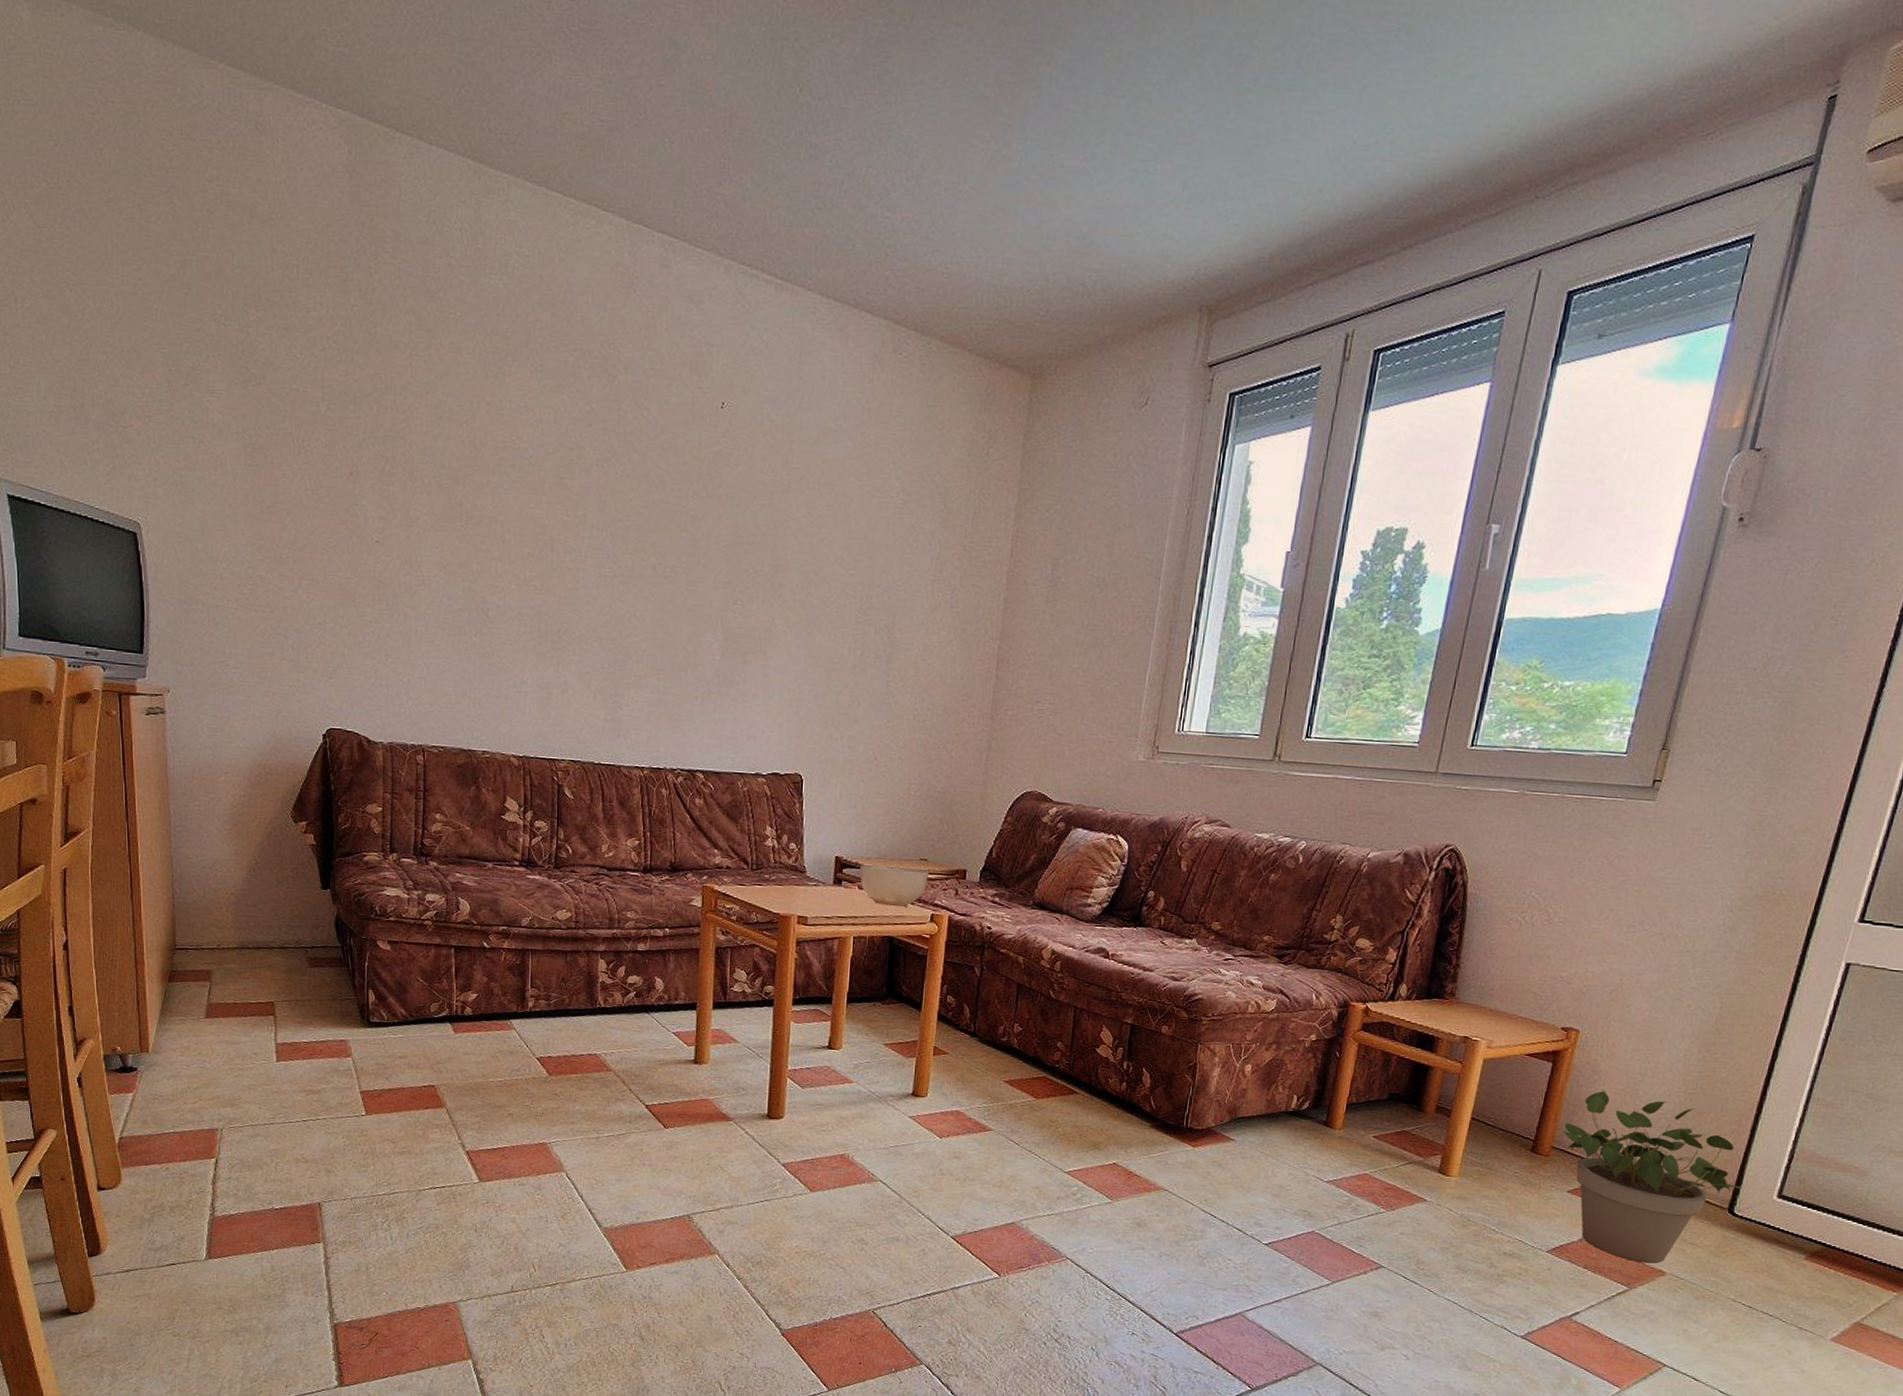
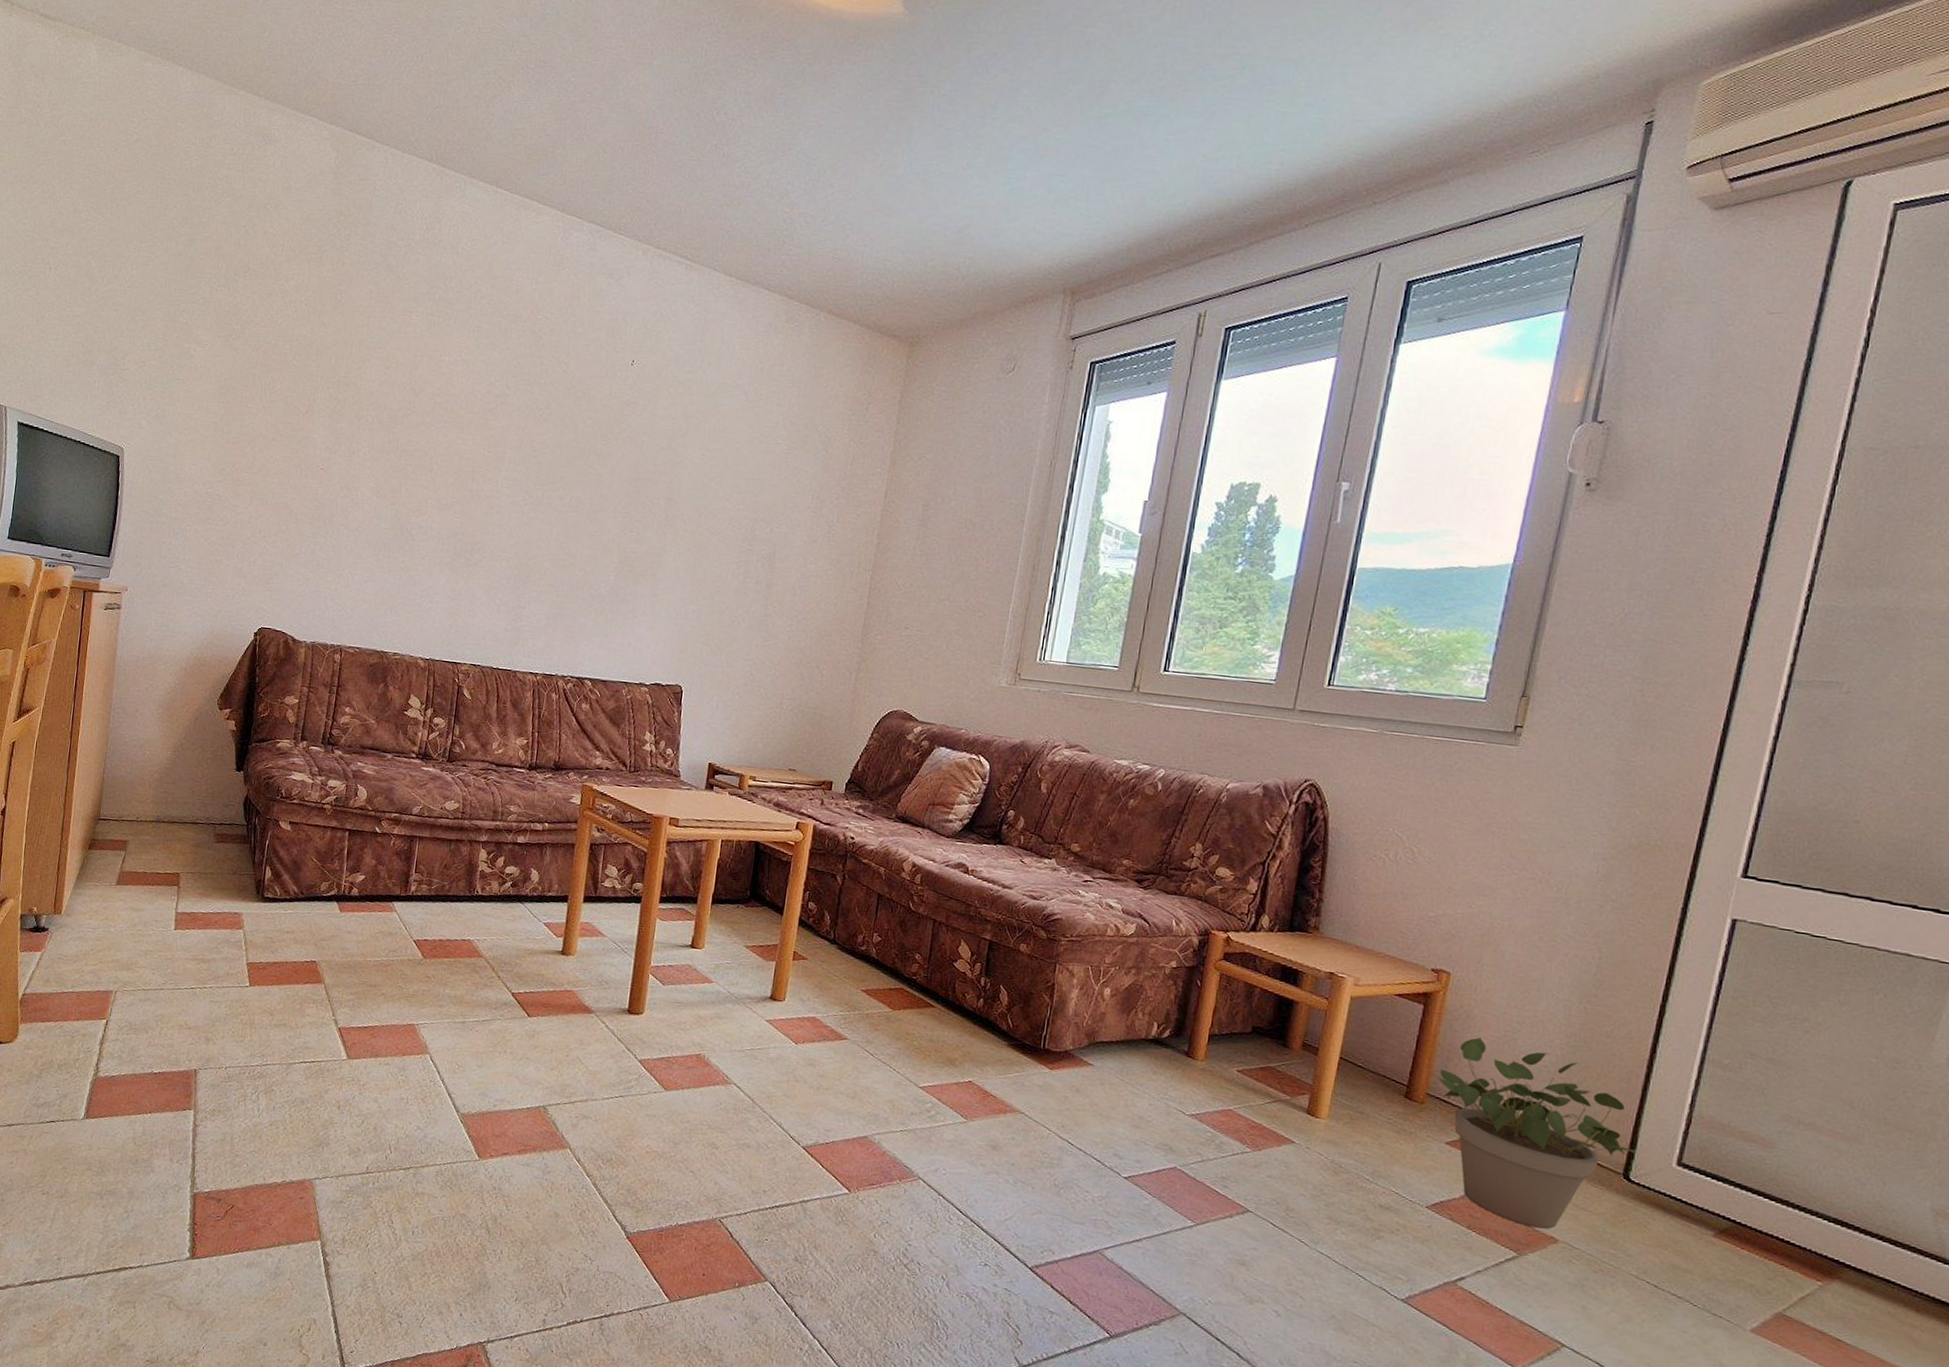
bowl: present [860,865,930,907] -> none [731,772,797,814]

